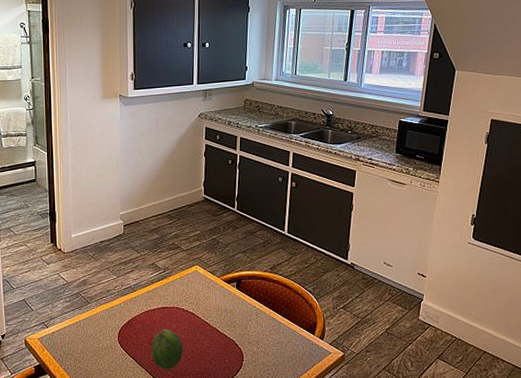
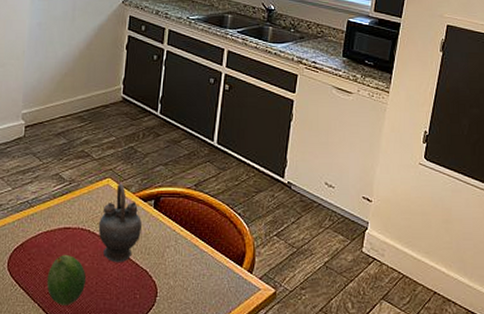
teapot: none [190,269,228,335] -> present [98,183,143,263]

